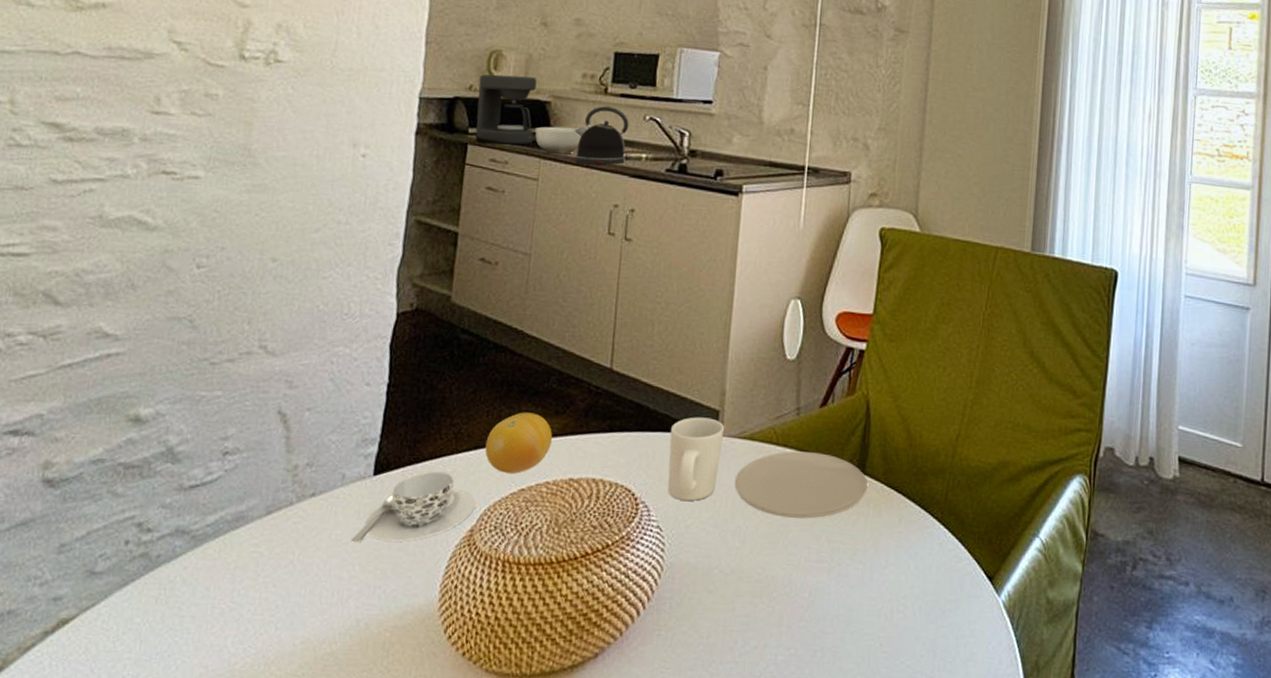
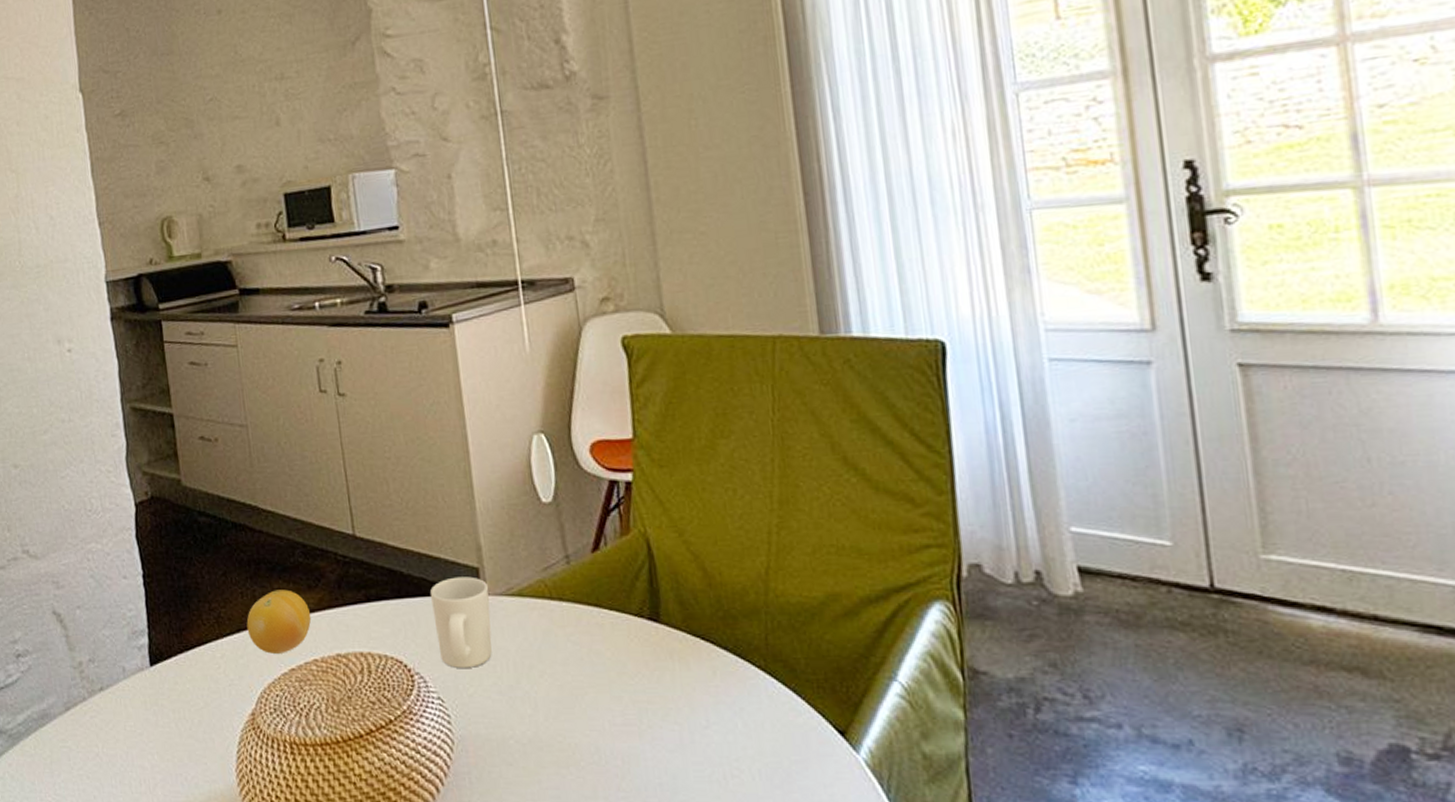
teacup: present [352,471,476,543] -> none [145,657,251,733]
coffee maker: present [475,74,537,146] -> none [157,238,223,318]
bowl: present [535,126,581,155] -> none [222,284,270,317]
kettle: present [574,106,629,165] -> none [261,254,324,321]
plate: present [734,451,868,519] -> none [511,603,667,678]

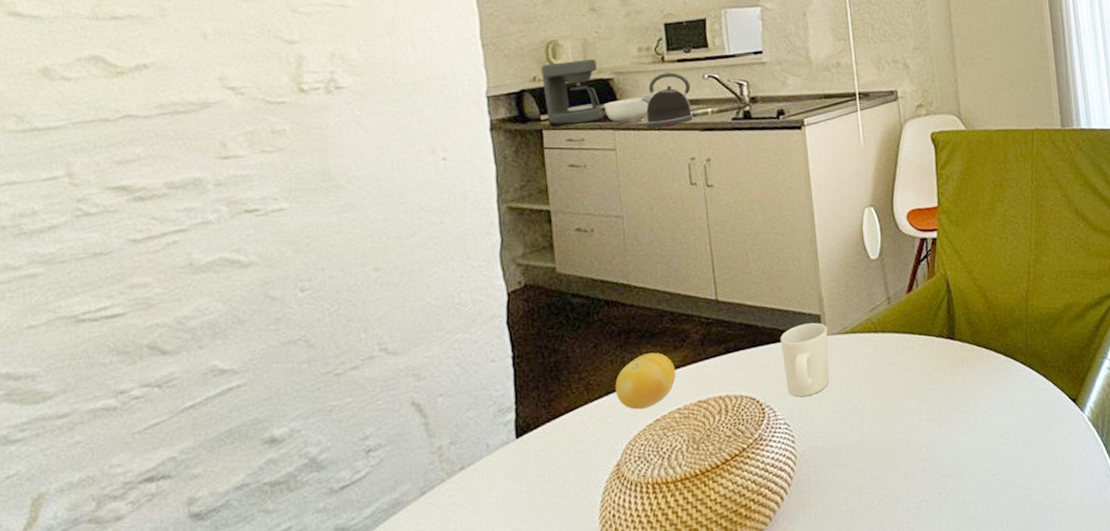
coffee maker: none [157,238,223,318] -> present [541,59,604,128]
bowl: none [222,284,270,317] -> present [604,97,648,125]
kettle: none [261,254,324,321] -> present [640,72,697,128]

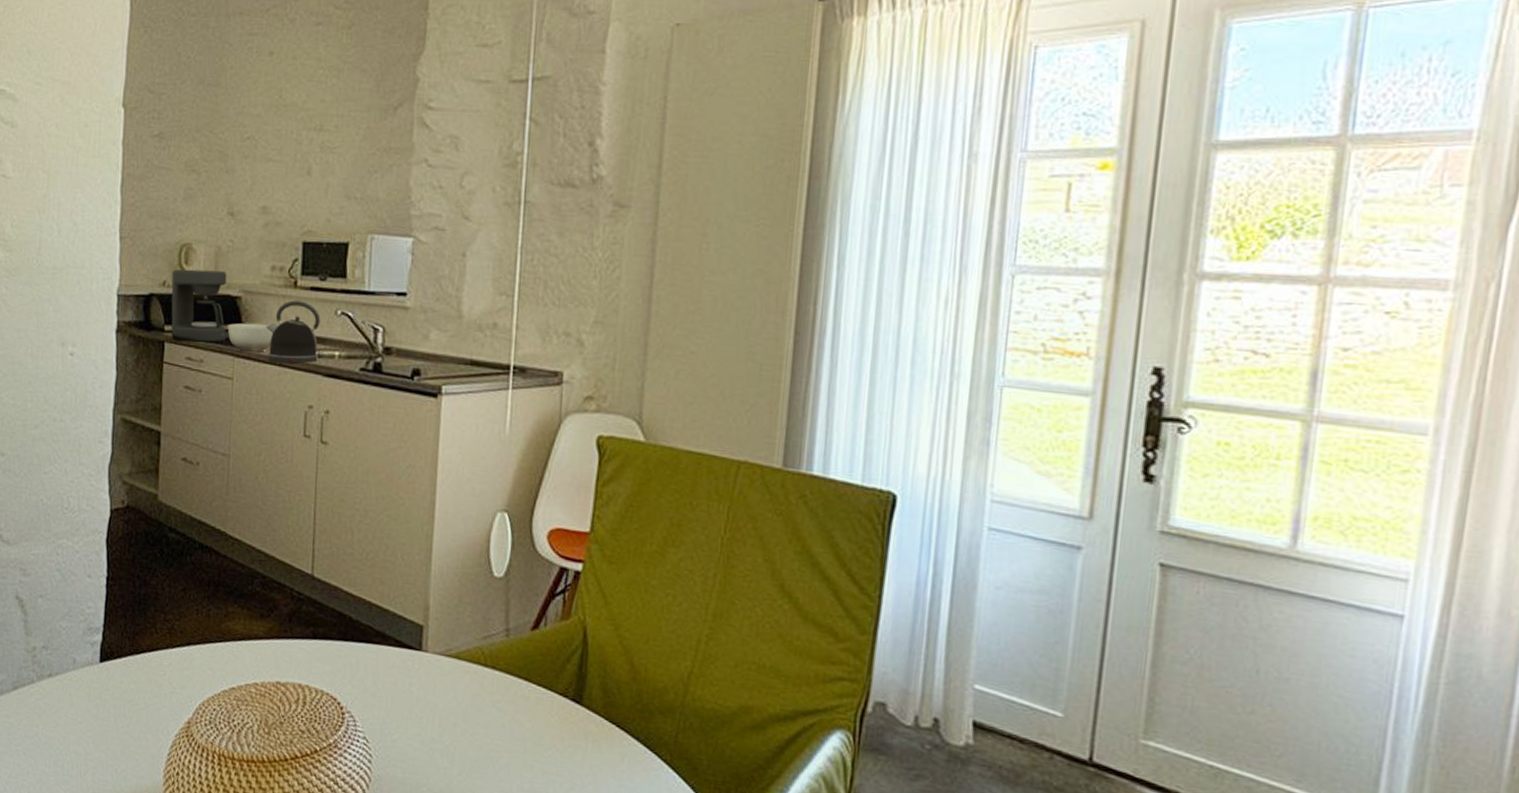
fruit: present [615,352,676,410] -> none [196,612,259,672]
mug: present [780,322,830,397] -> none [373,630,430,716]

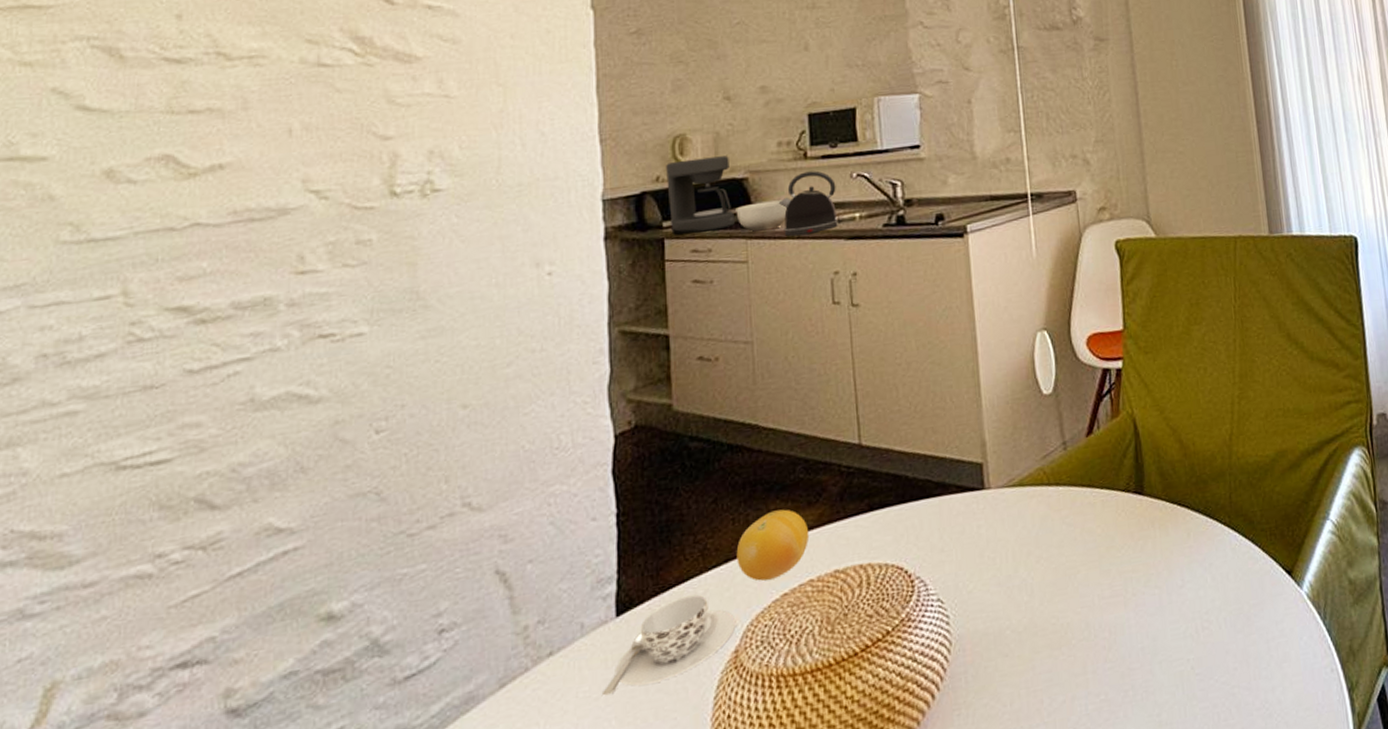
teacup: none [85,662,191,727] -> present [603,594,736,696]
fruit: none [196,612,259,672] -> present [736,509,810,581]

